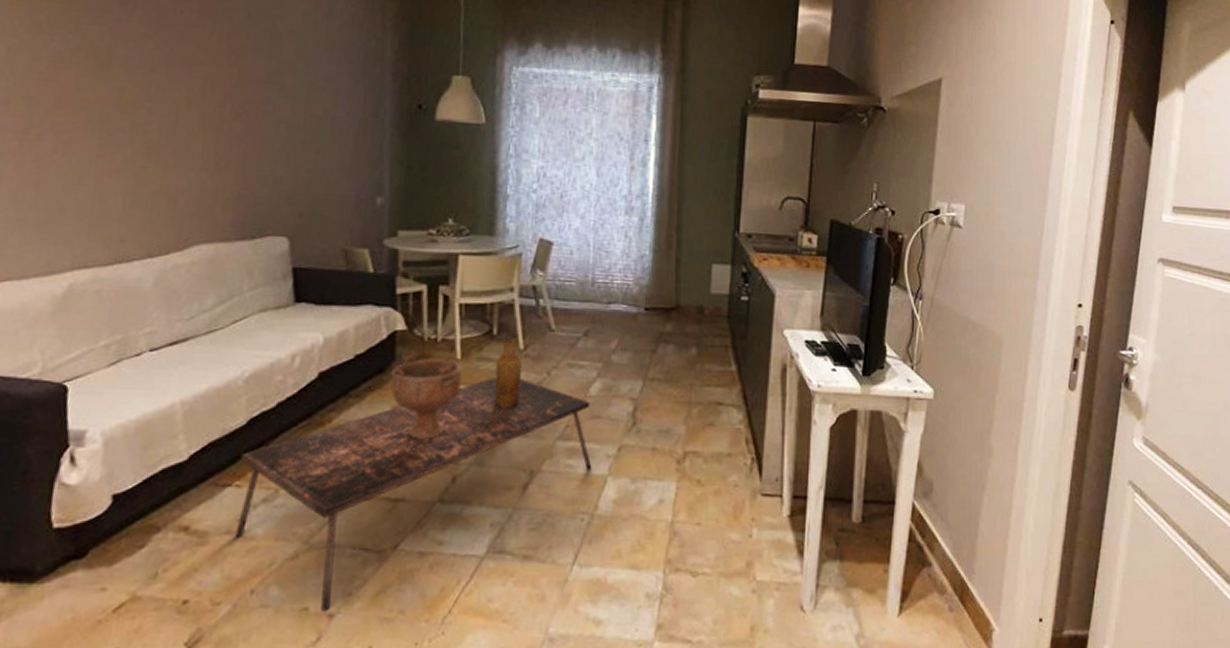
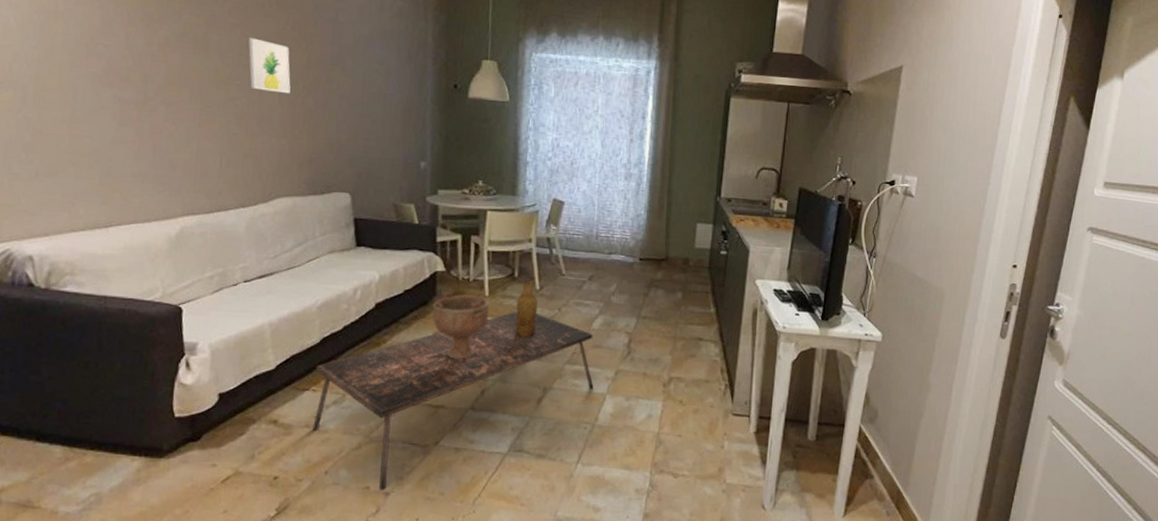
wall art: none [163,51,216,118] -> present [248,38,291,94]

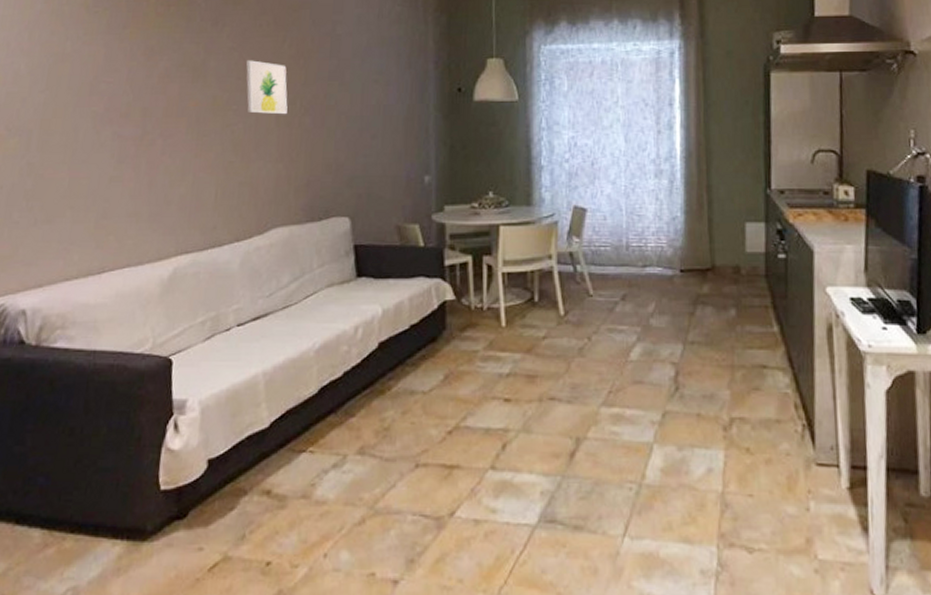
coffee table: present [312,311,594,490] -> none [310,343,637,577]
decorative bowl: present [432,289,490,359] -> none [442,318,507,406]
vase: present [515,279,538,337] -> none [538,303,563,375]

